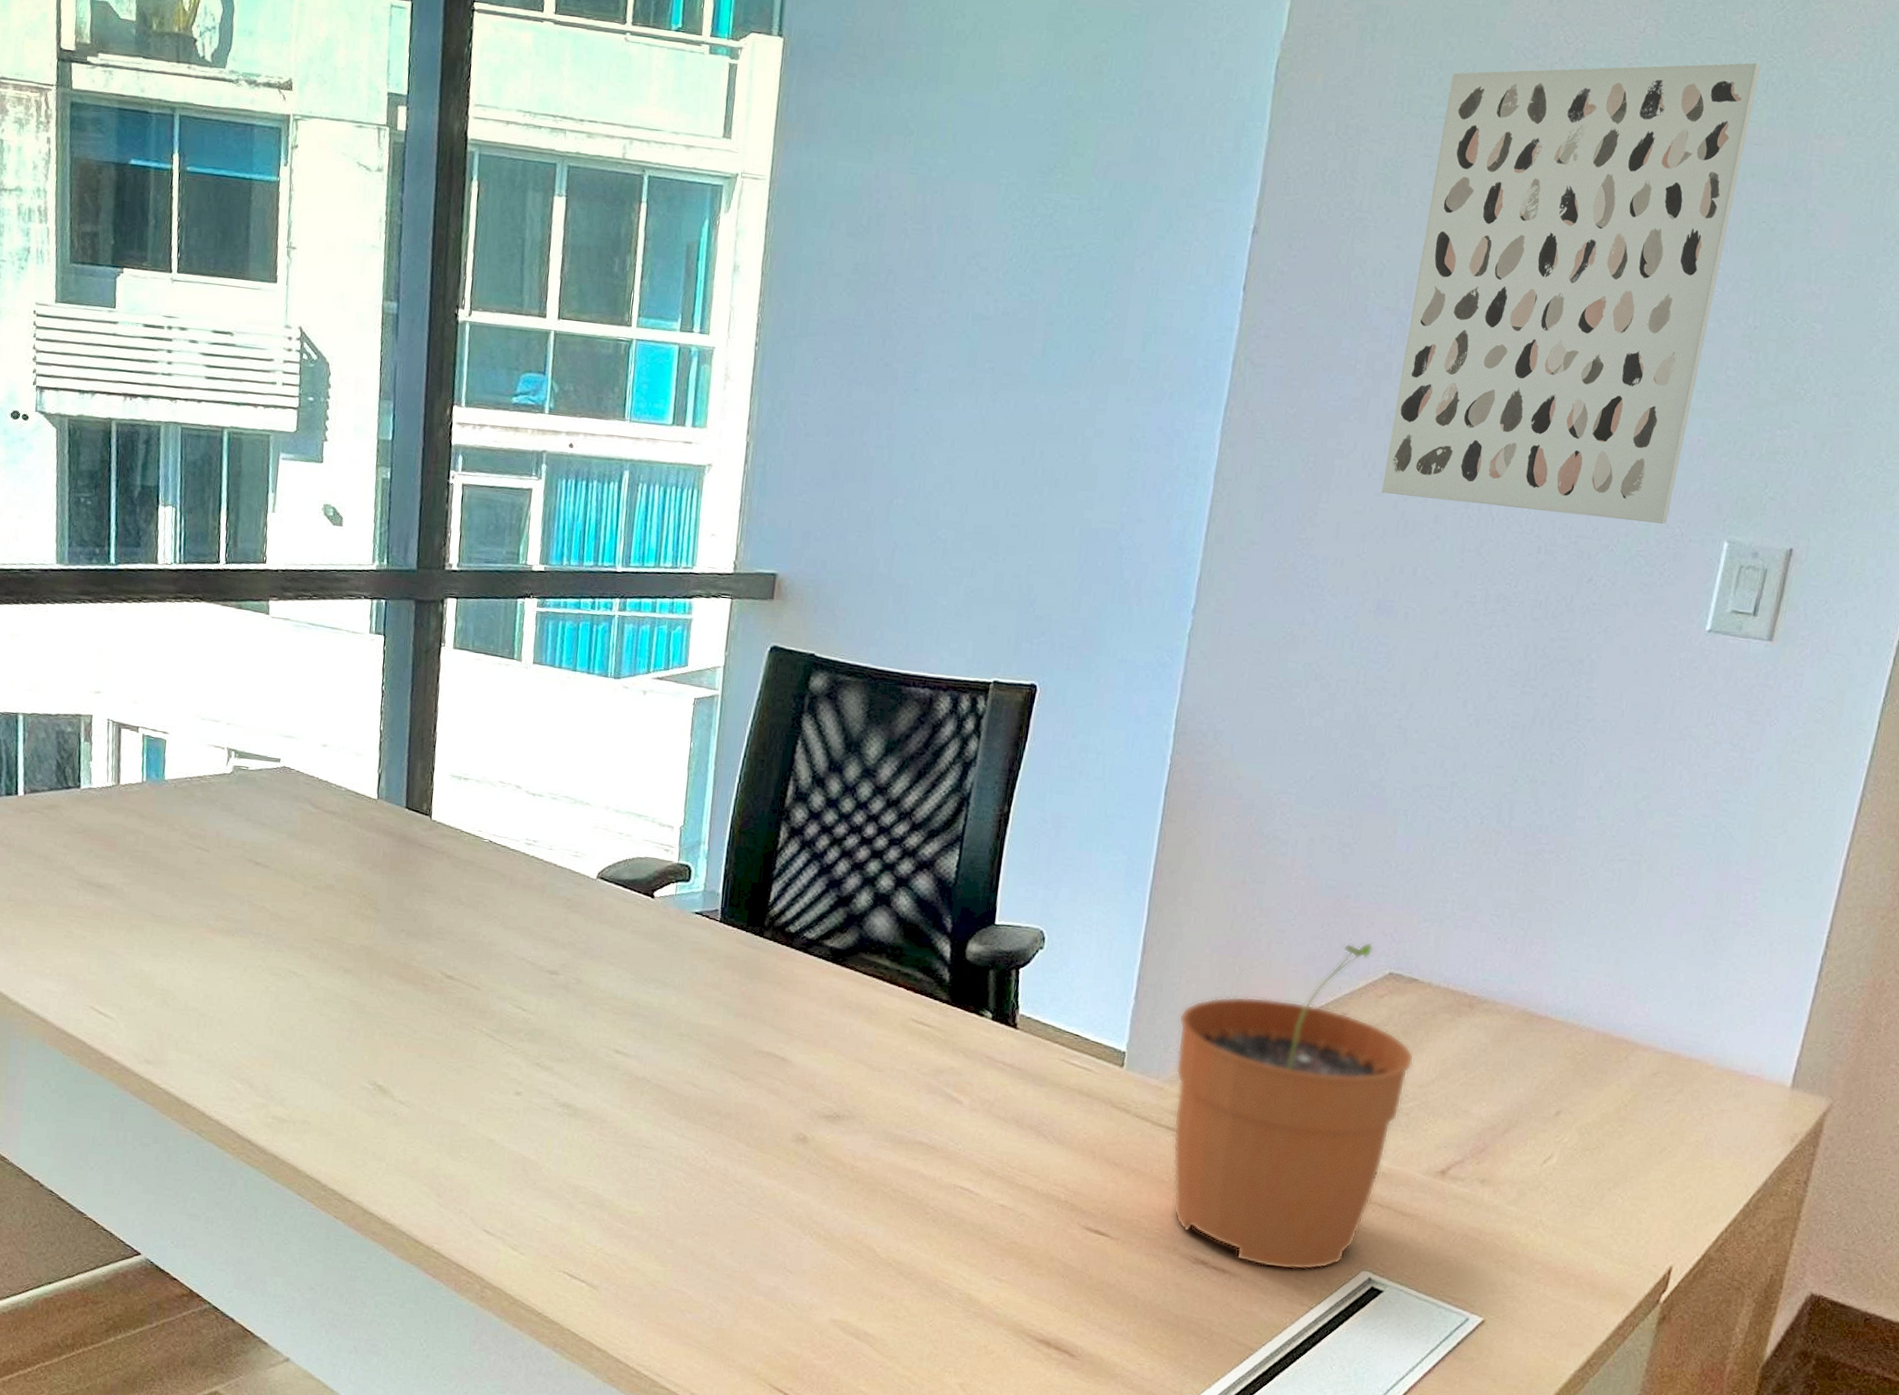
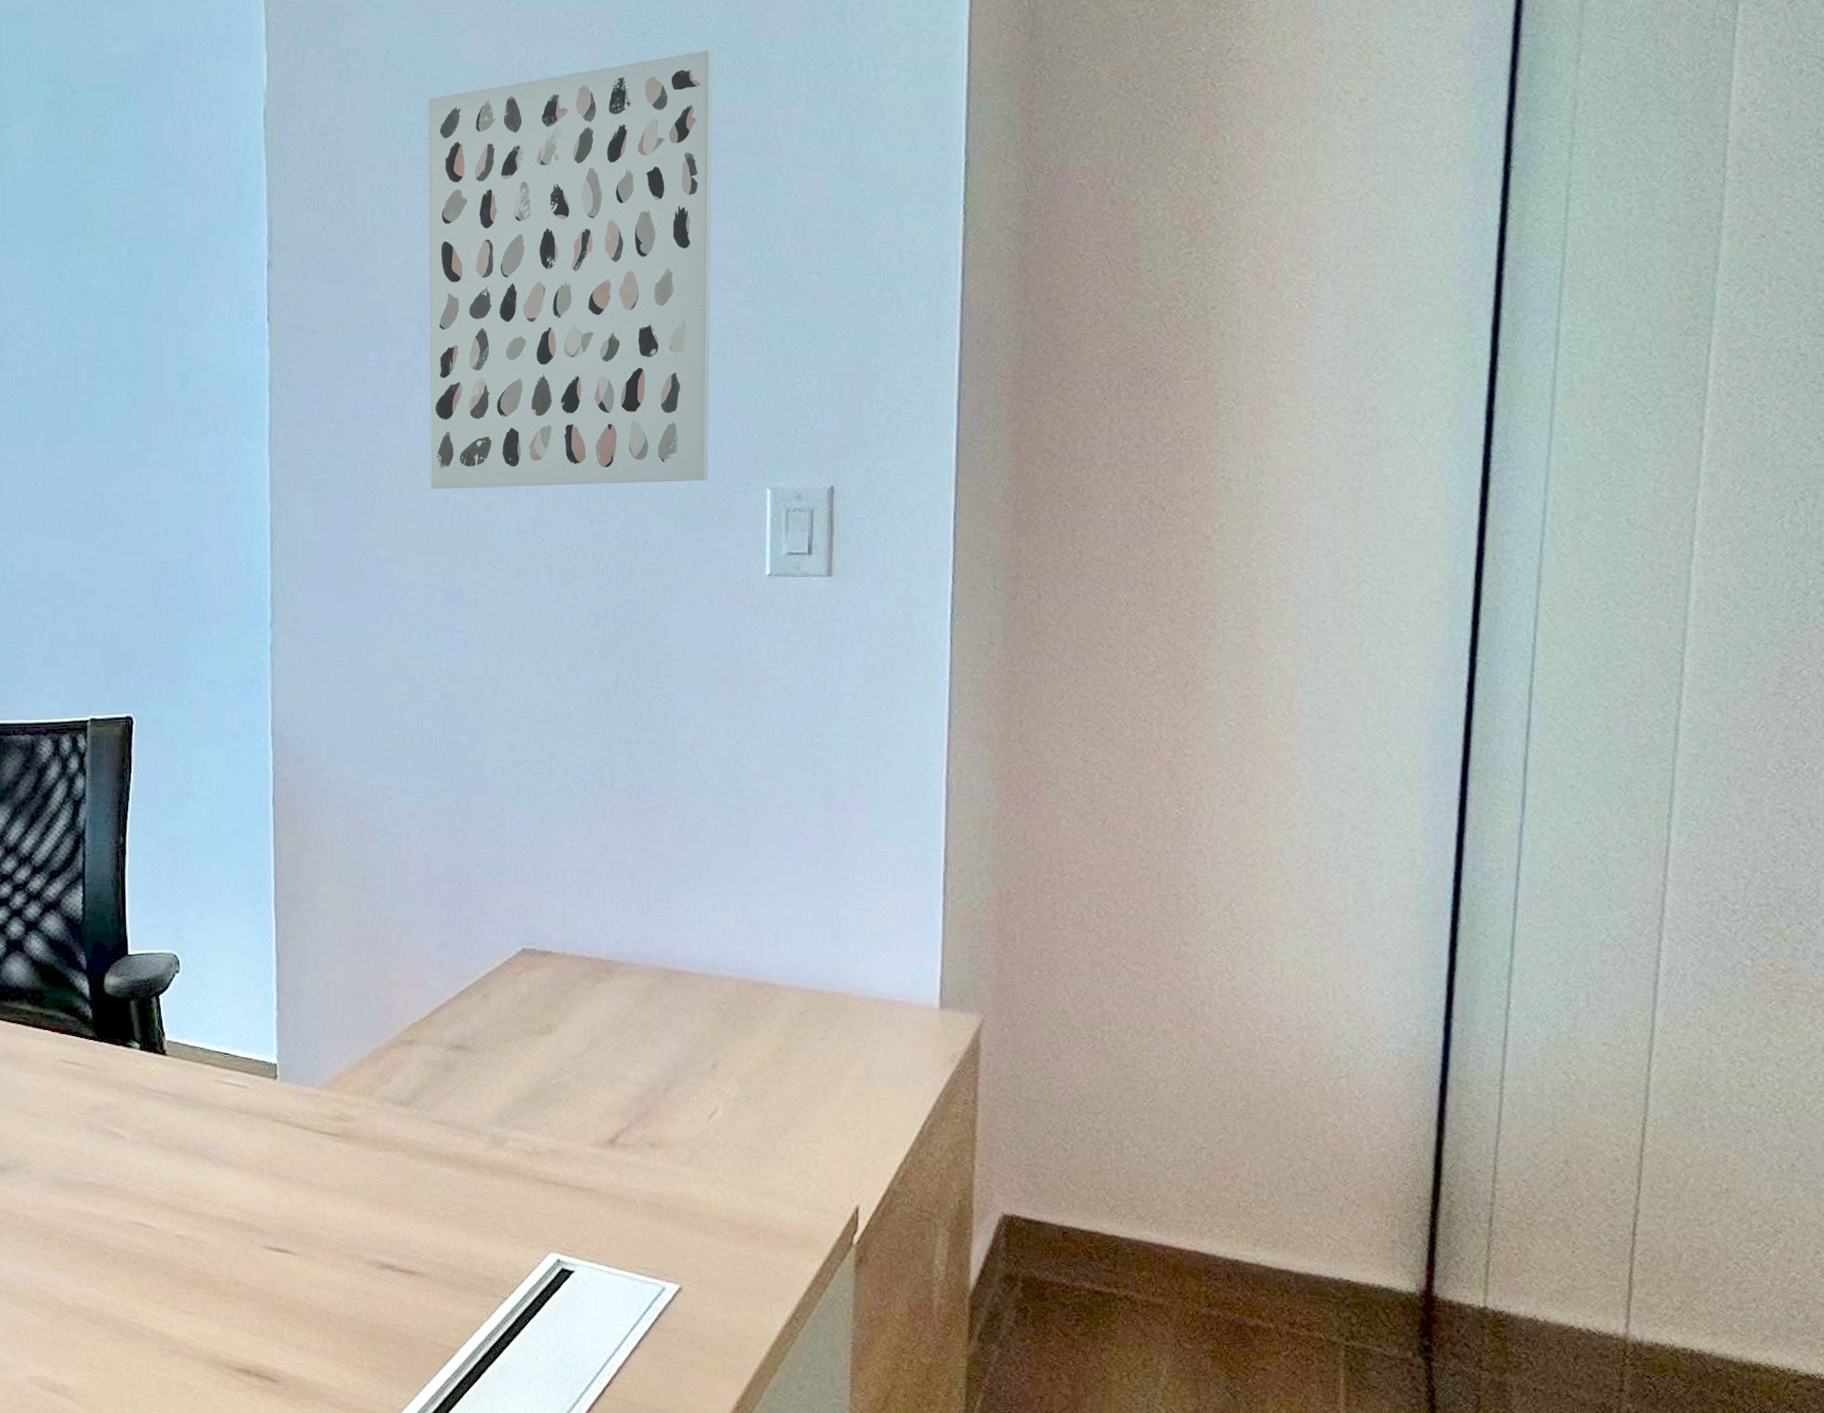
plant pot: present [1172,942,1415,1271] -> none [323,922,562,1263]

